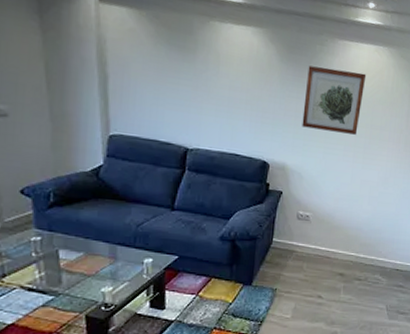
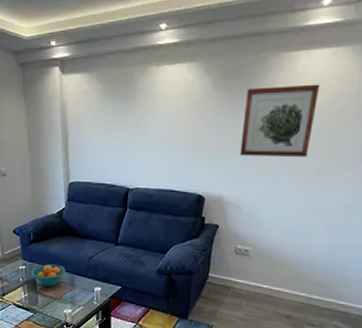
fruit bowl: none [51,233,104,262] -> present [31,264,66,287]

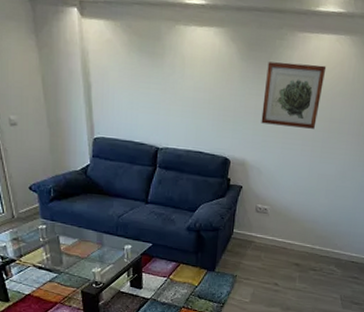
fruit bowl: present [31,264,66,287] -> none [53,223,93,247]

